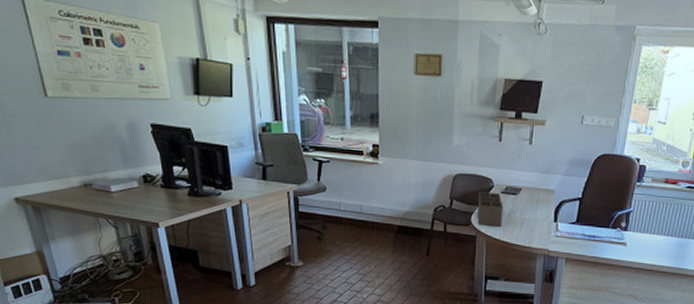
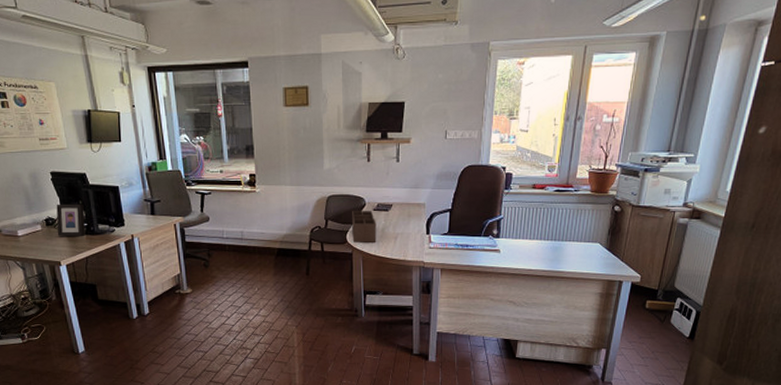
picture frame: none [156,160,188,197] -> present [56,203,86,236]

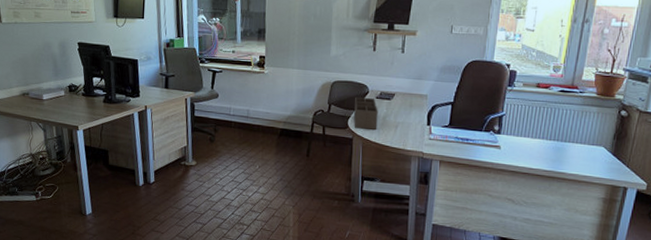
picture frame: present [56,203,86,236] -> none [78,72,105,104]

